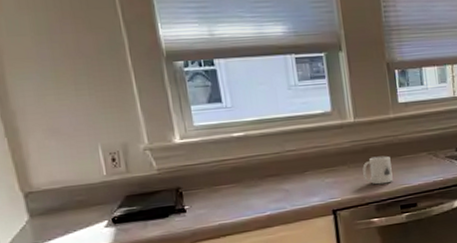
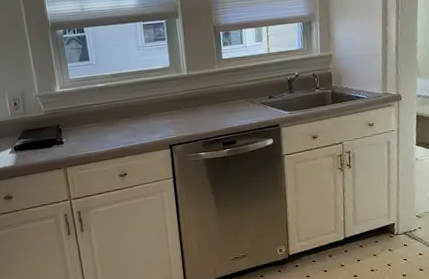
mug: present [362,155,393,185] -> none [193,102,217,126]

